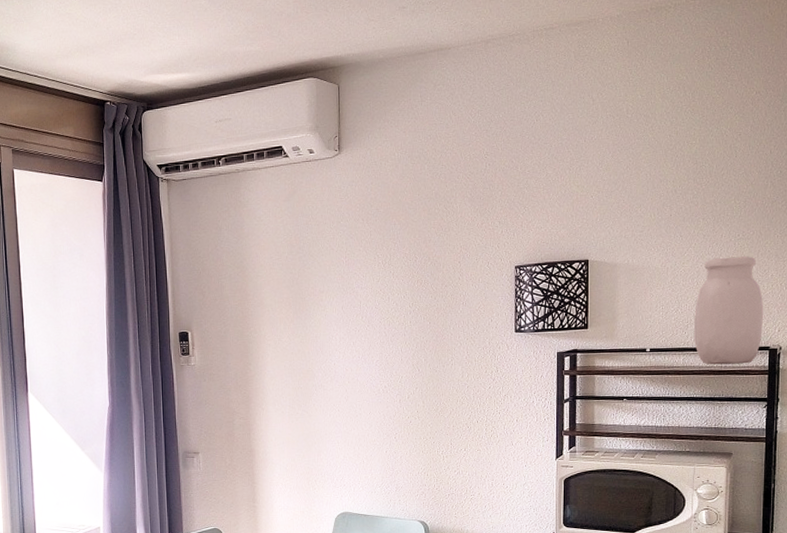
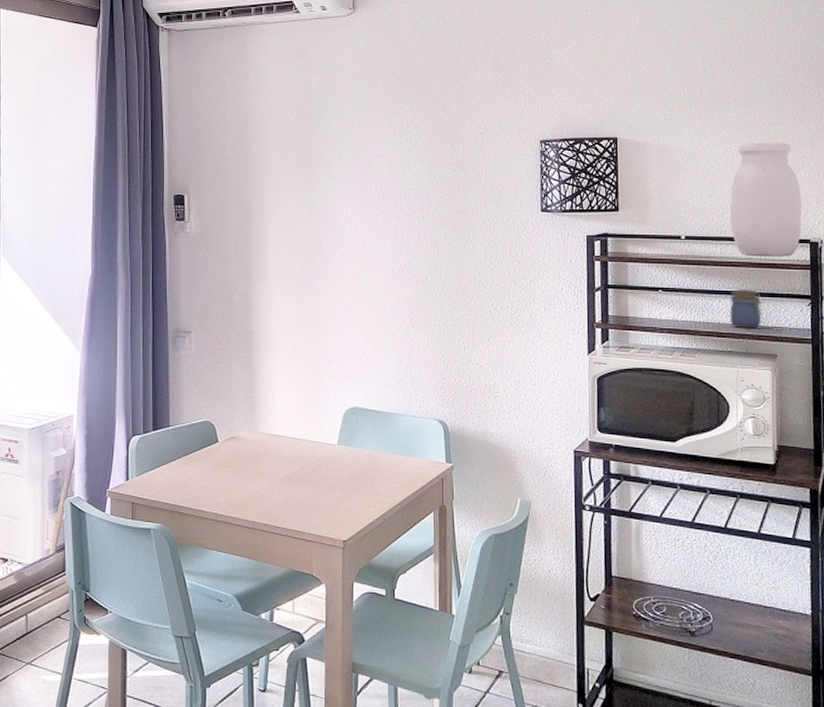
jar: none [689,395,720,430] -> present [730,289,762,328]

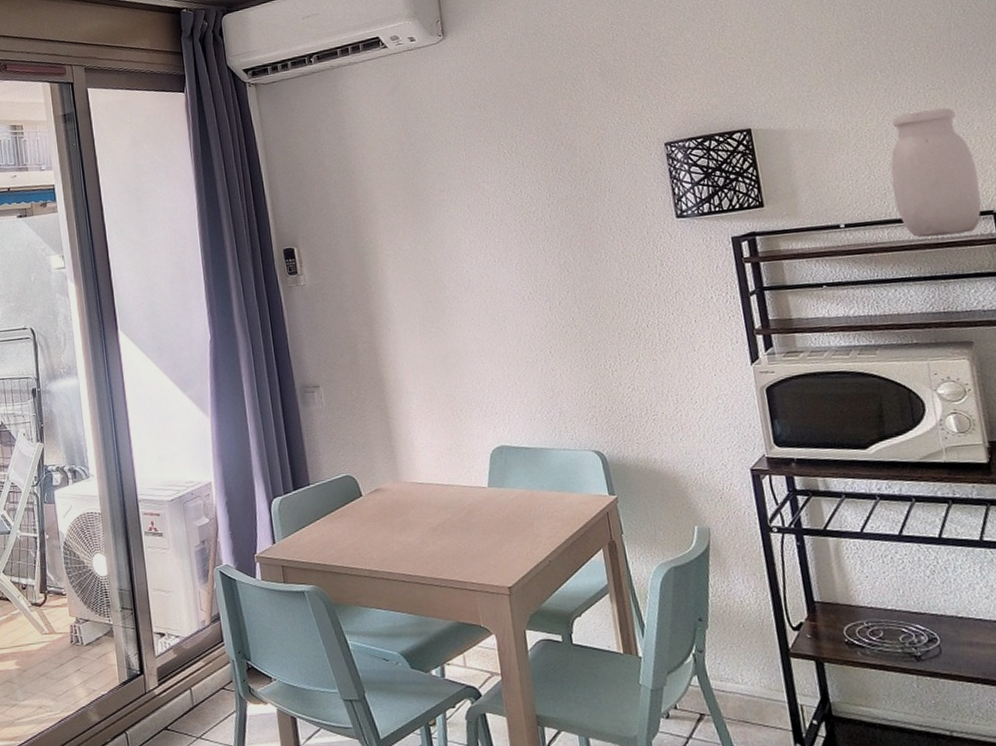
jar: present [730,289,762,328] -> none [906,273,948,317]

